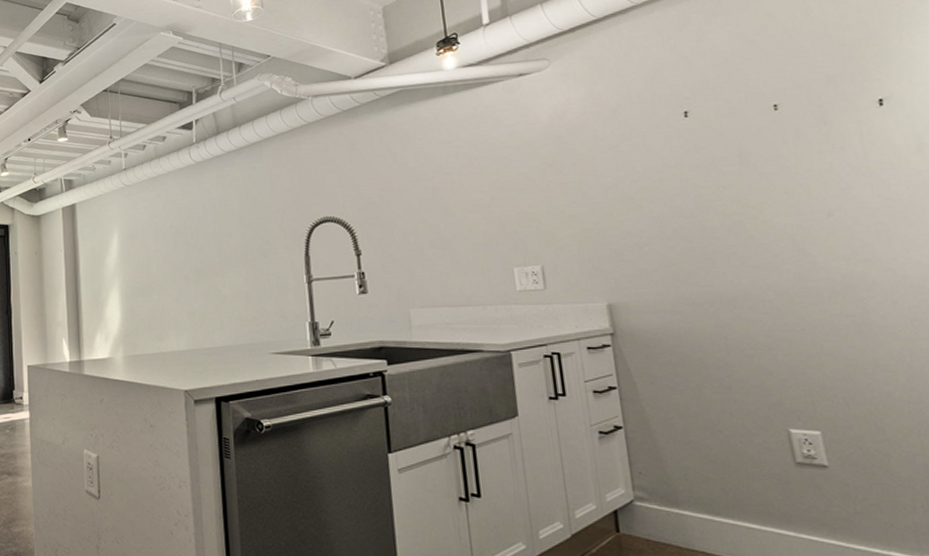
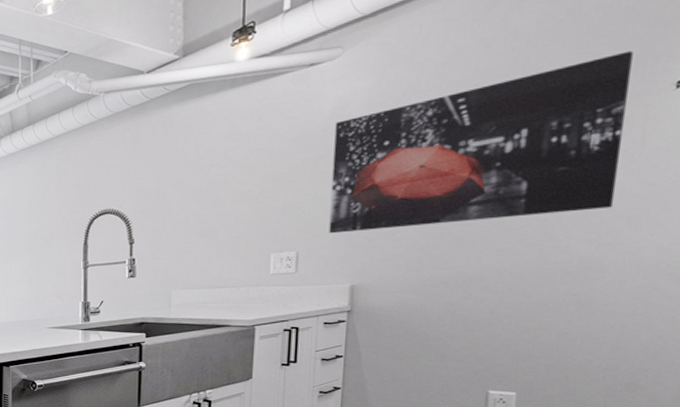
wall art: none [556,70,858,247] -> present [329,50,635,234]

